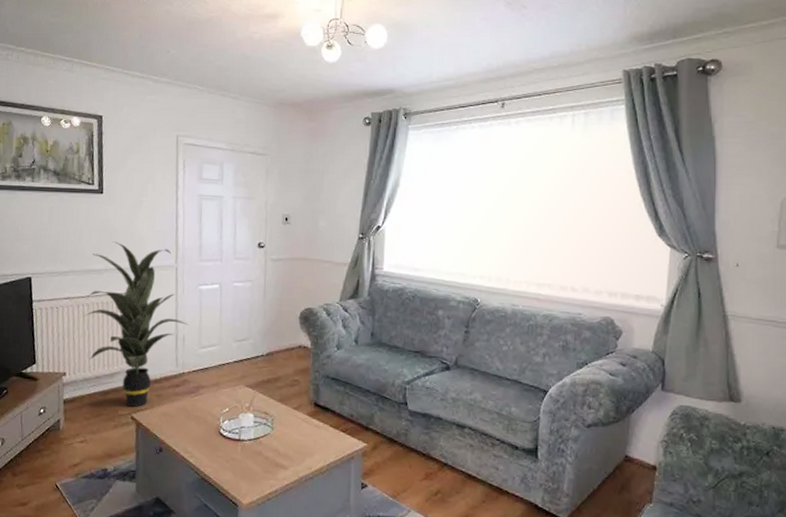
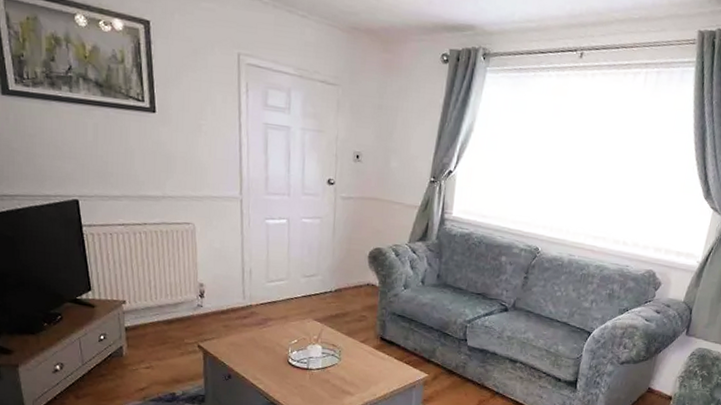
indoor plant: present [85,241,188,407] -> none [142,167,254,336]

